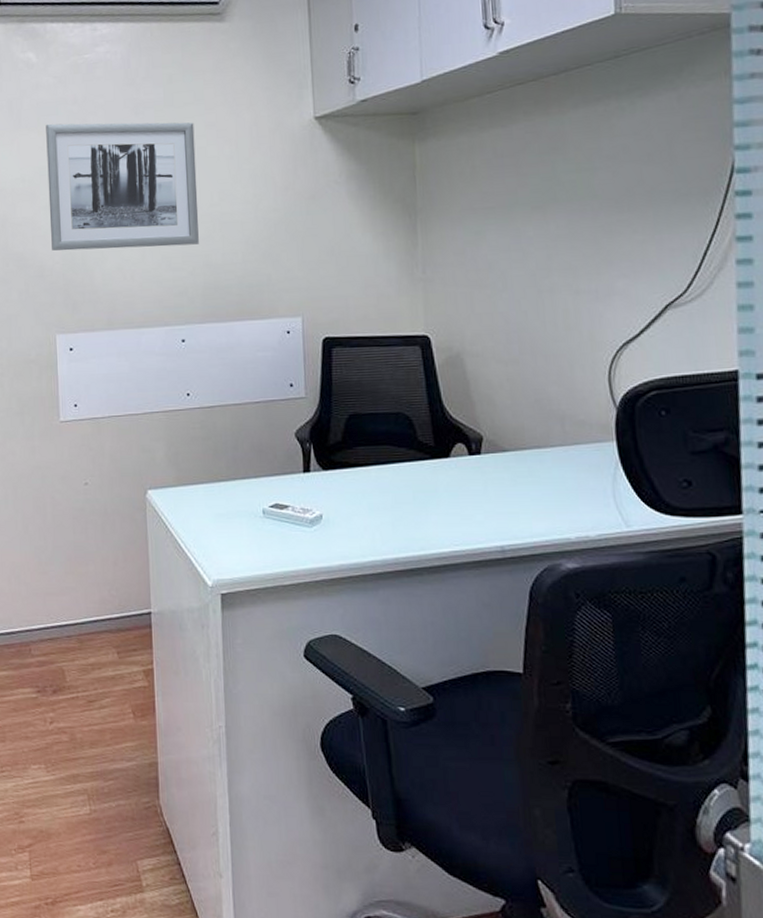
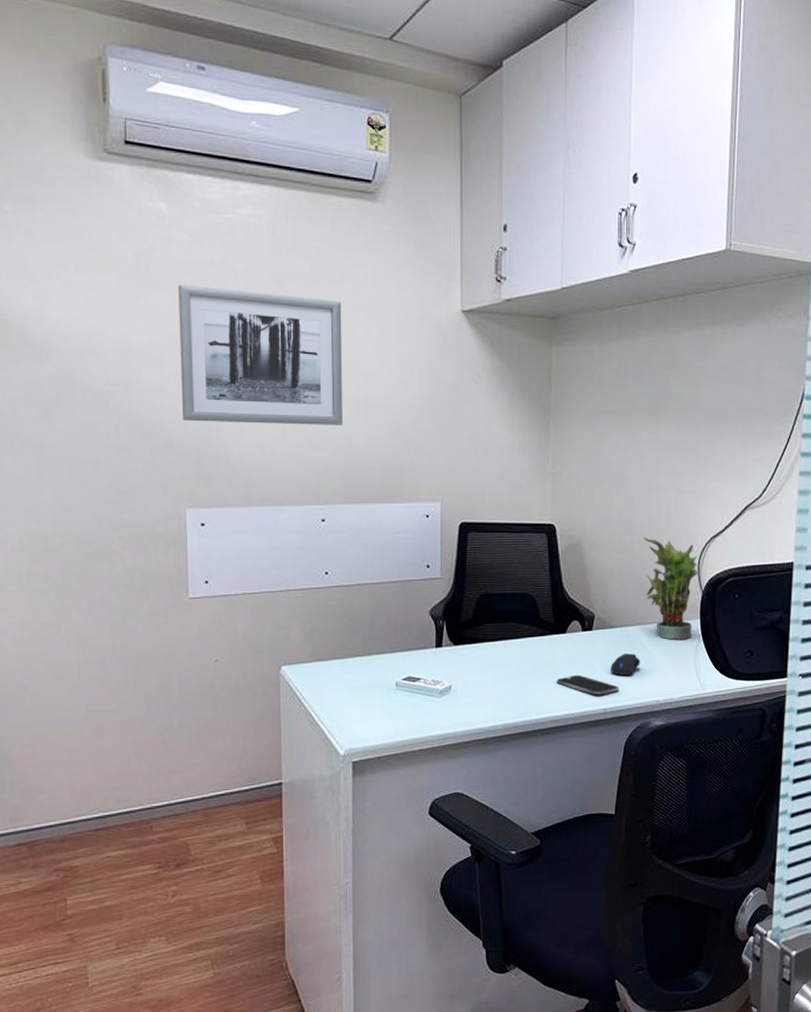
smartphone: none [441,505,519,530] -> present [556,674,619,696]
computer mouse: none [506,481,543,507] -> present [611,653,641,675]
potted plant: none [536,346,611,466] -> present [643,537,699,640]

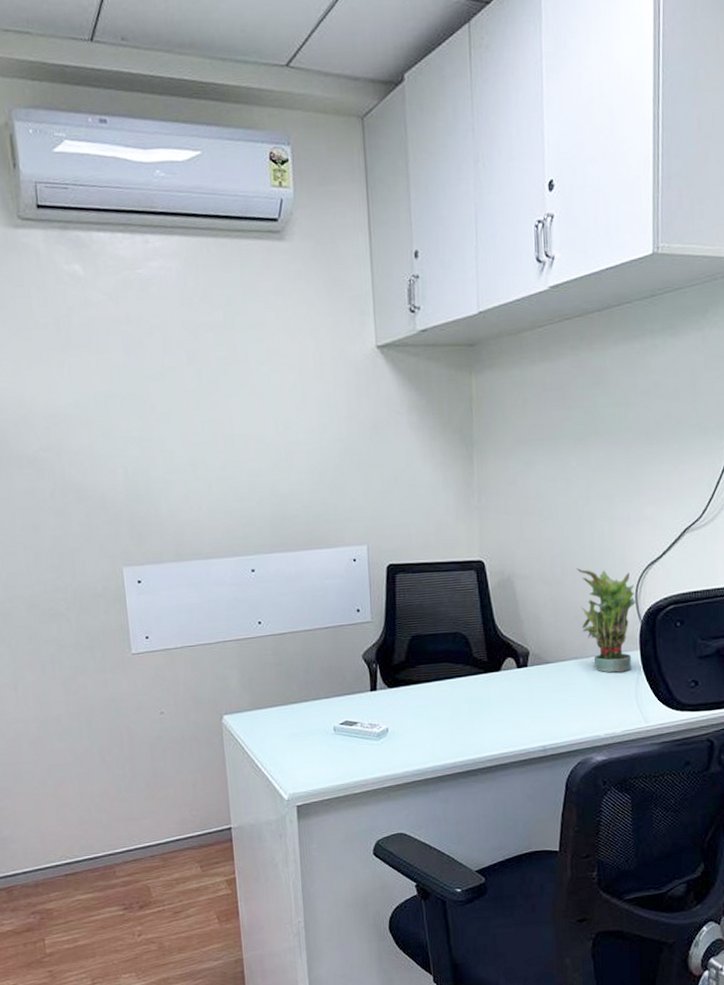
wall art: present [178,284,343,425] -> none [98,344,265,481]
smartphone: present [556,674,619,696] -> none [493,712,558,733]
computer mouse: present [611,653,641,675] -> none [548,688,579,712]

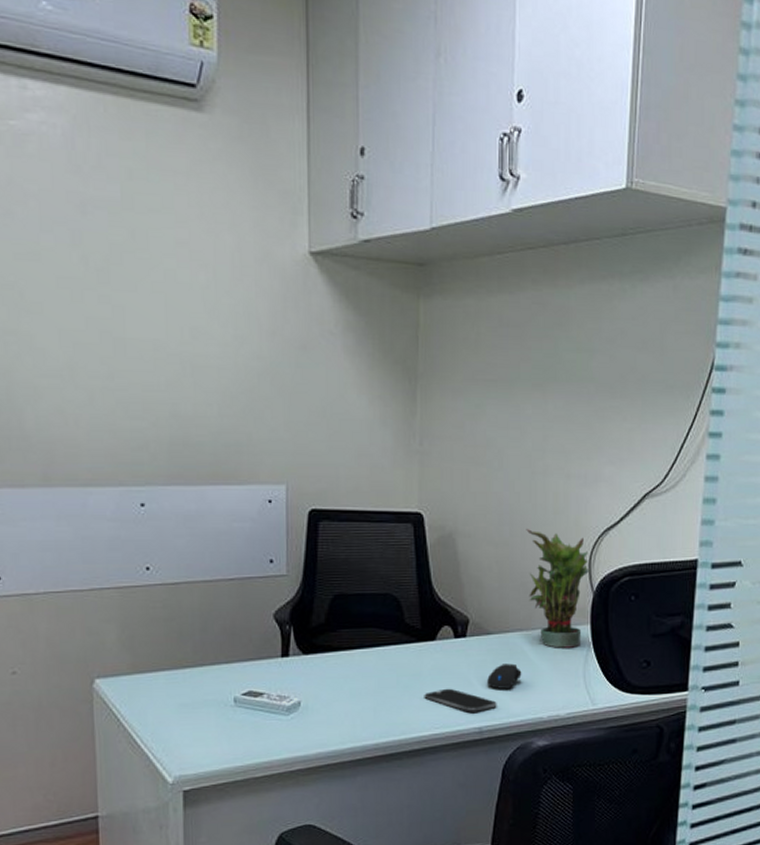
smartphone: none [493,712,558,733] -> present [424,688,497,712]
computer mouse: none [548,688,579,712] -> present [487,663,522,689]

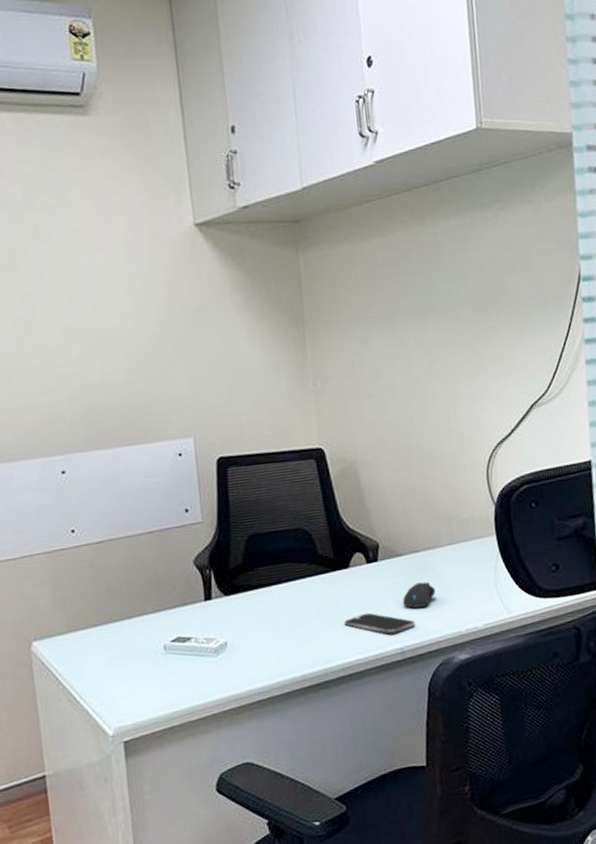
potted plant: present [526,529,590,648] -> none [423,451,489,562]

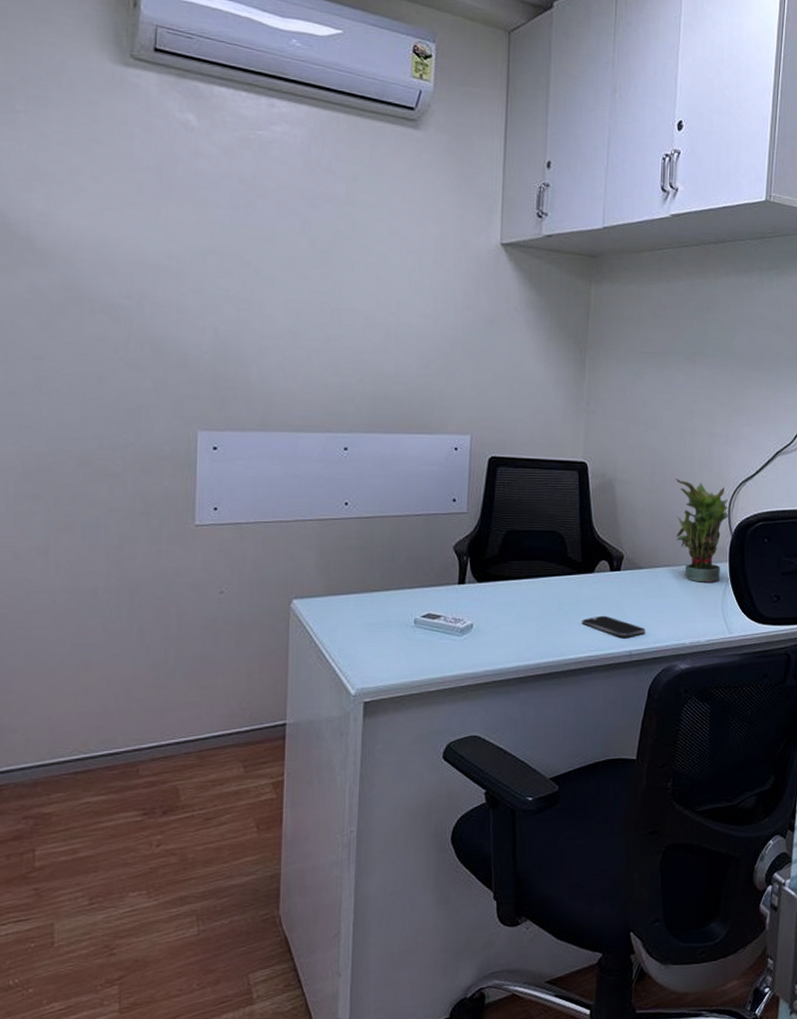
computer mouse: present [403,581,436,609] -> none [637,595,668,617]
potted plant: none [423,451,489,562] -> present [675,479,729,582]

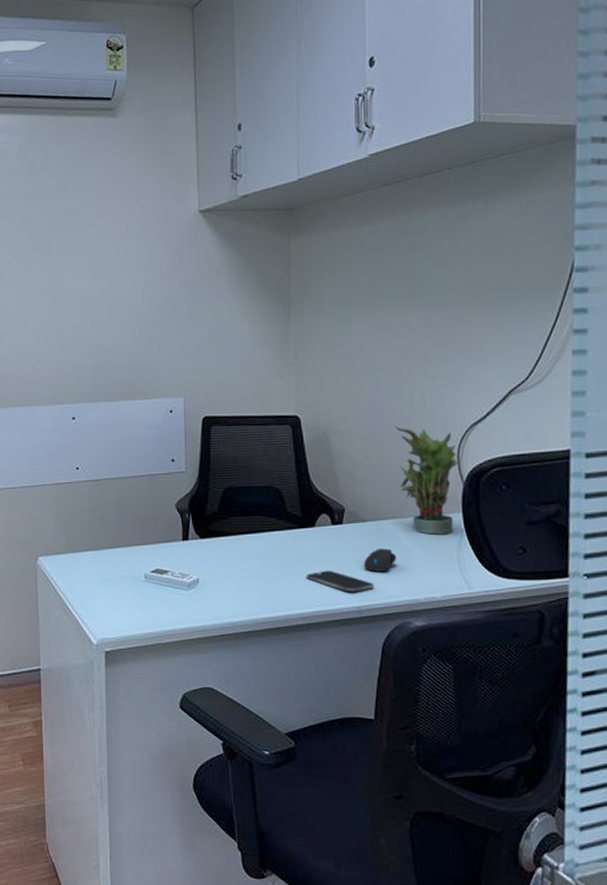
computer mouse: none [637,595,668,617] -> present [364,548,397,572]

